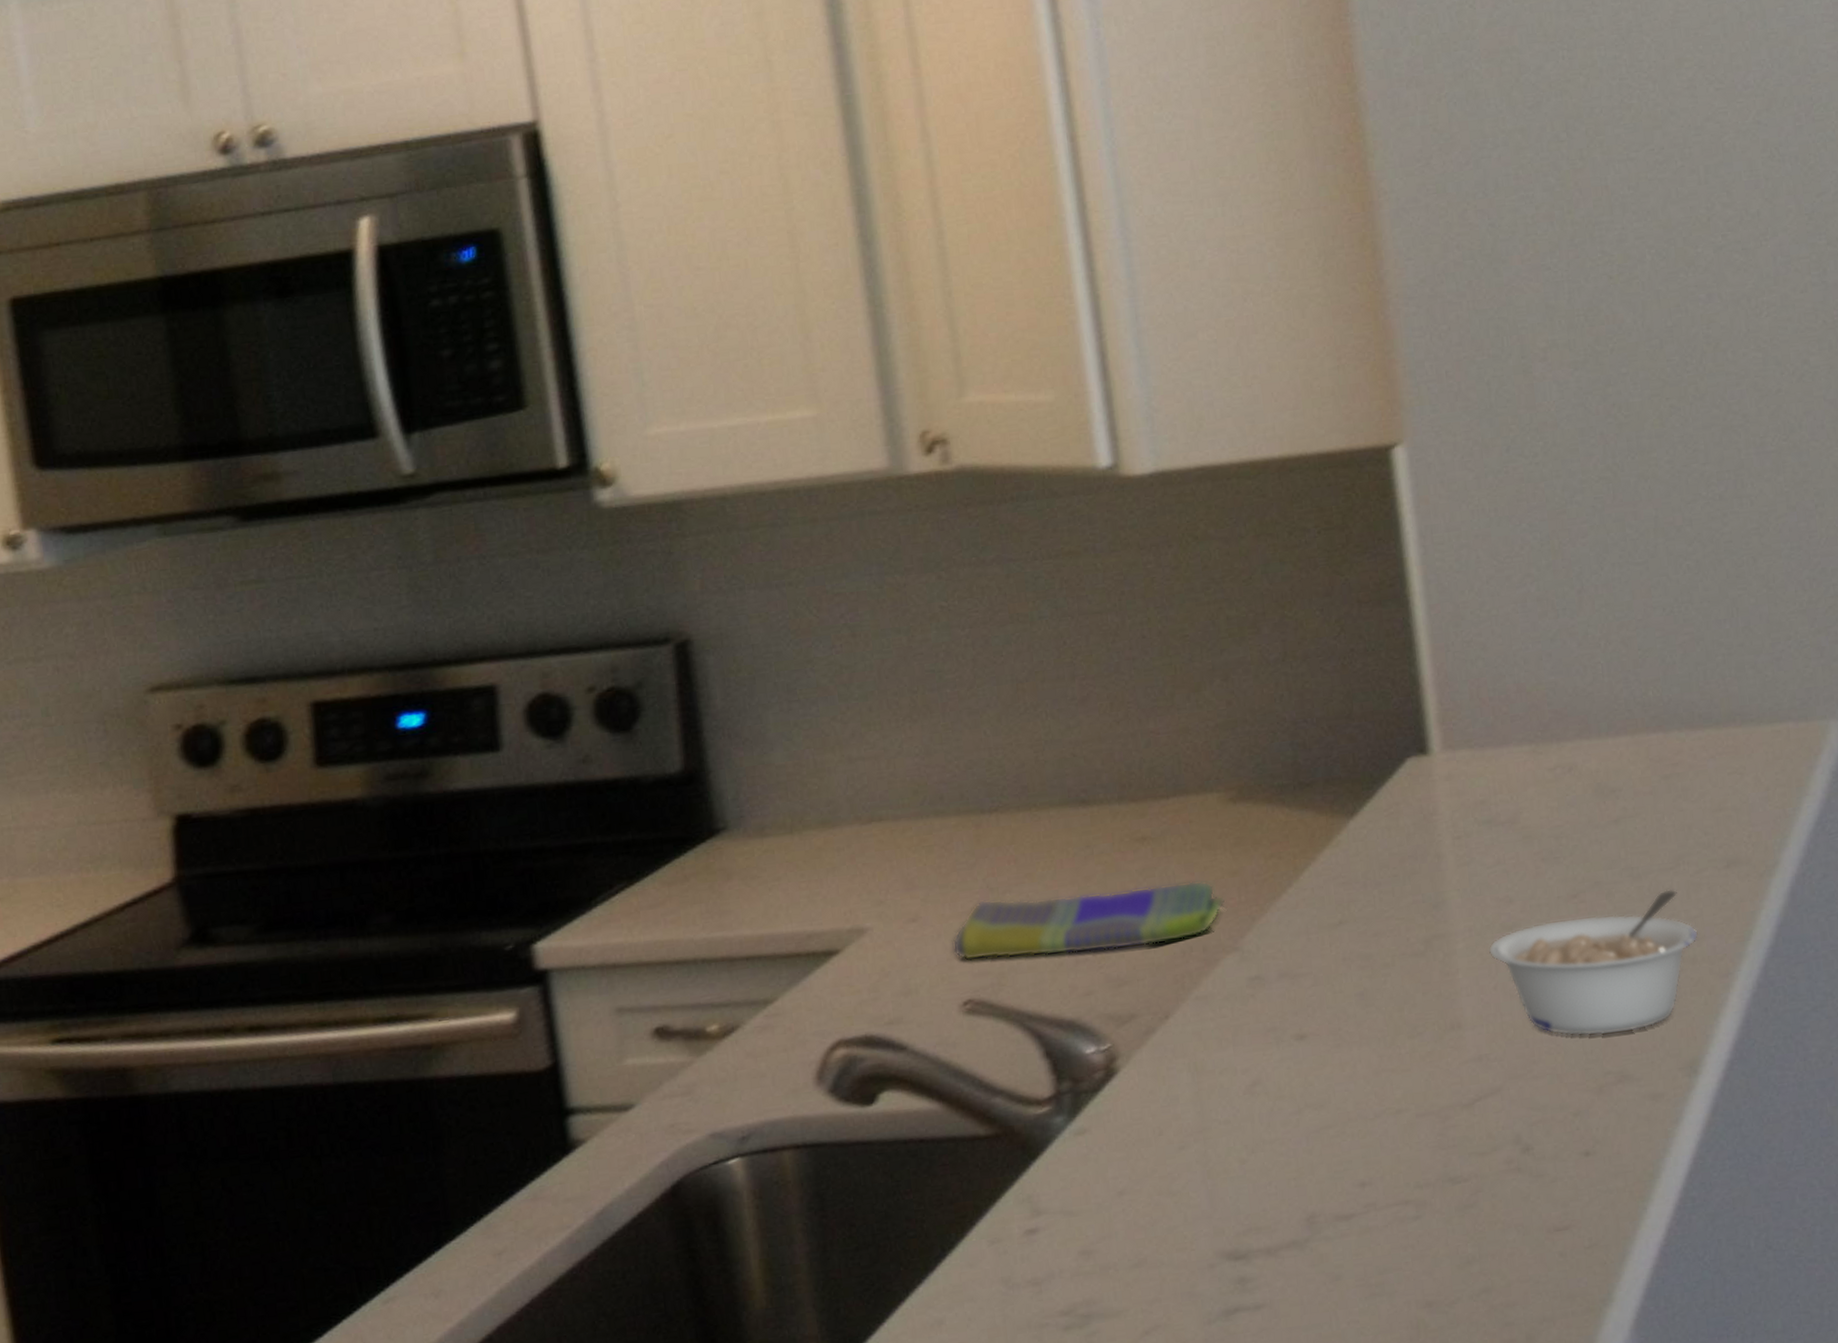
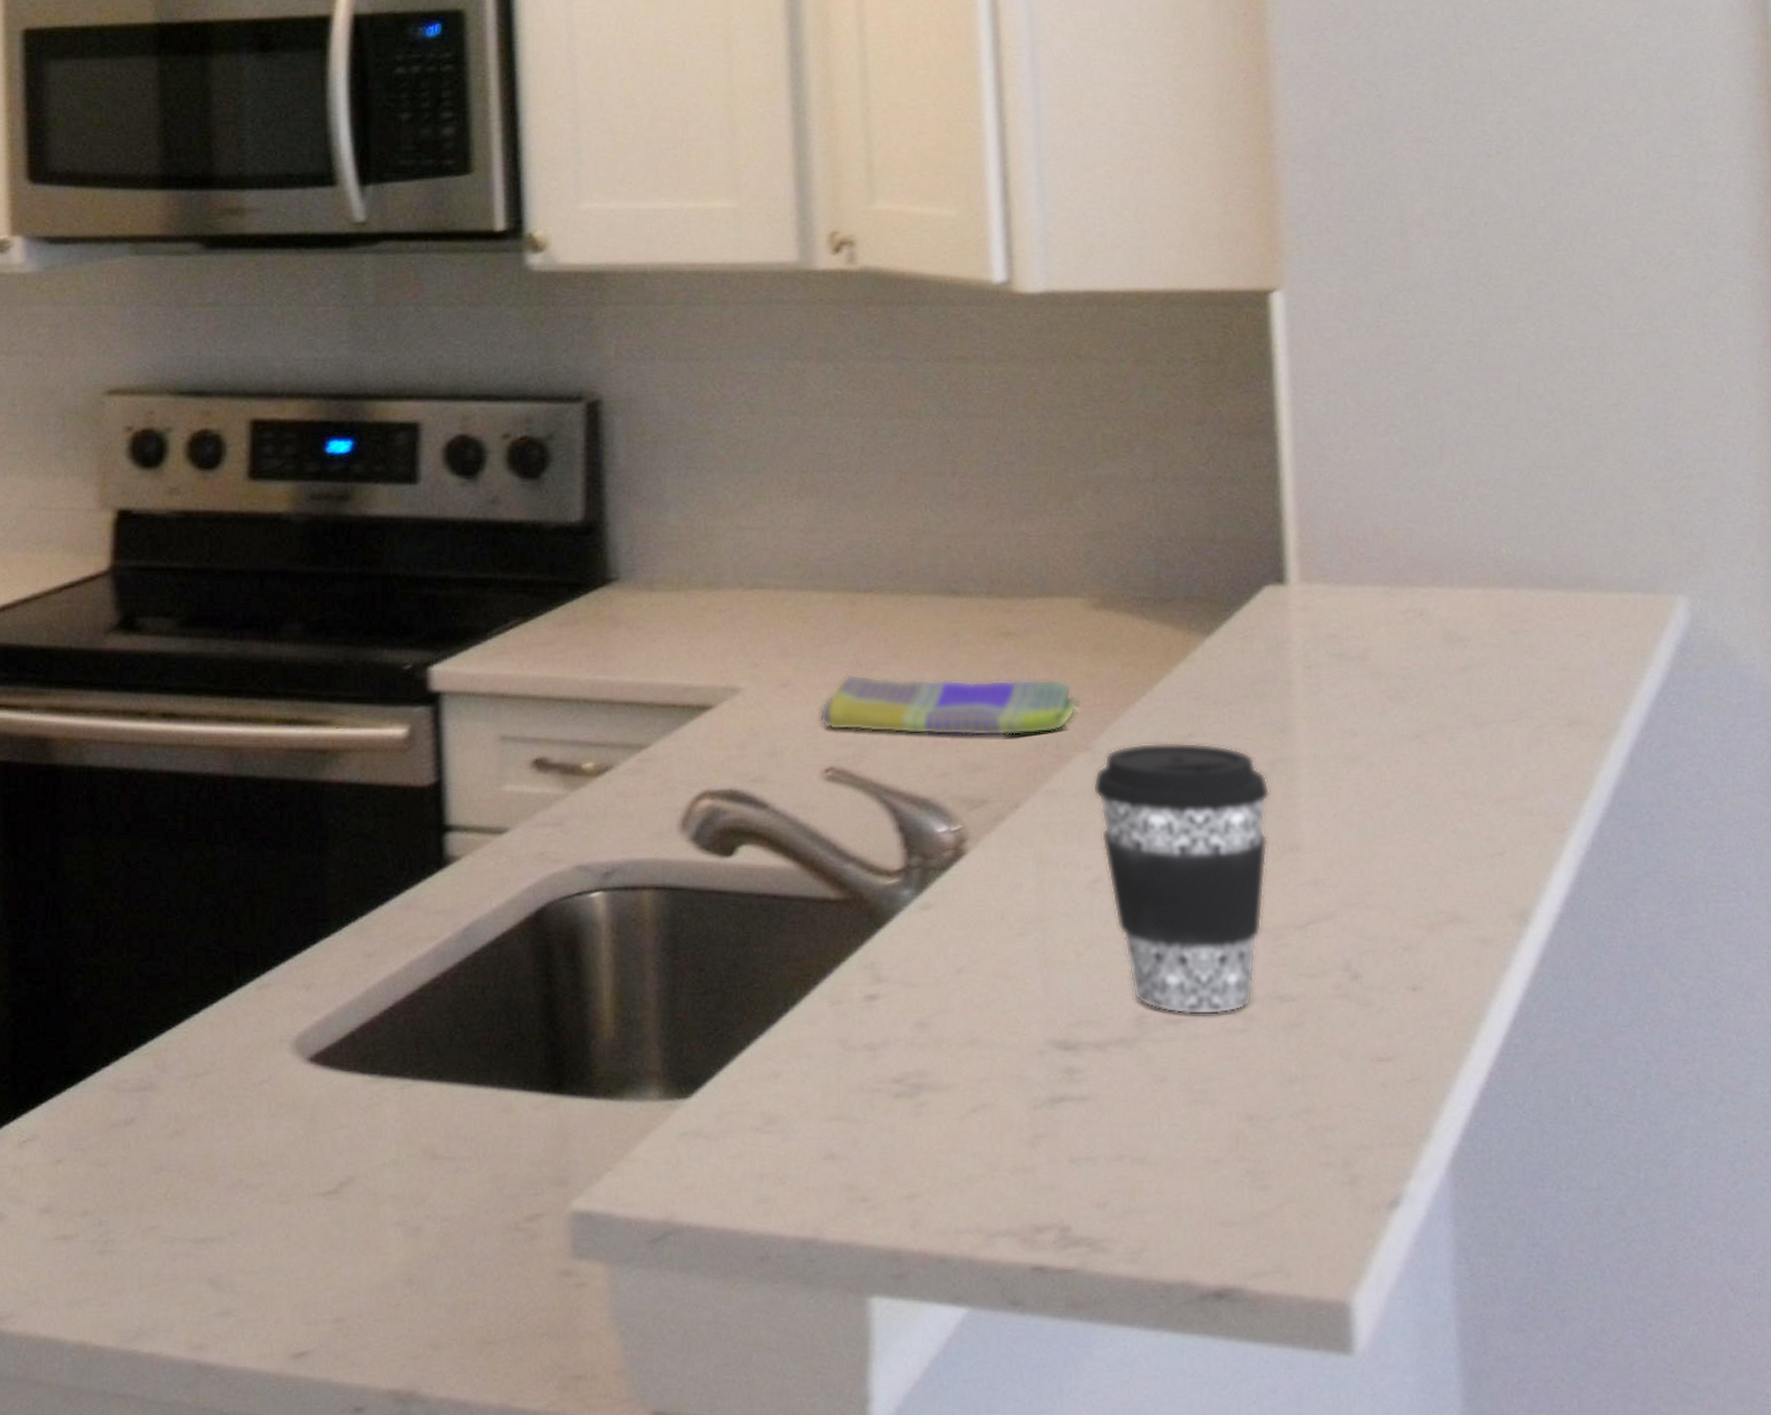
coffee cup: none [1243,928,1429,1209] -> present [1092,742,1270,1015]
legume: present [1488,889,1699,1036] -> none [1330,741,1536,875]

